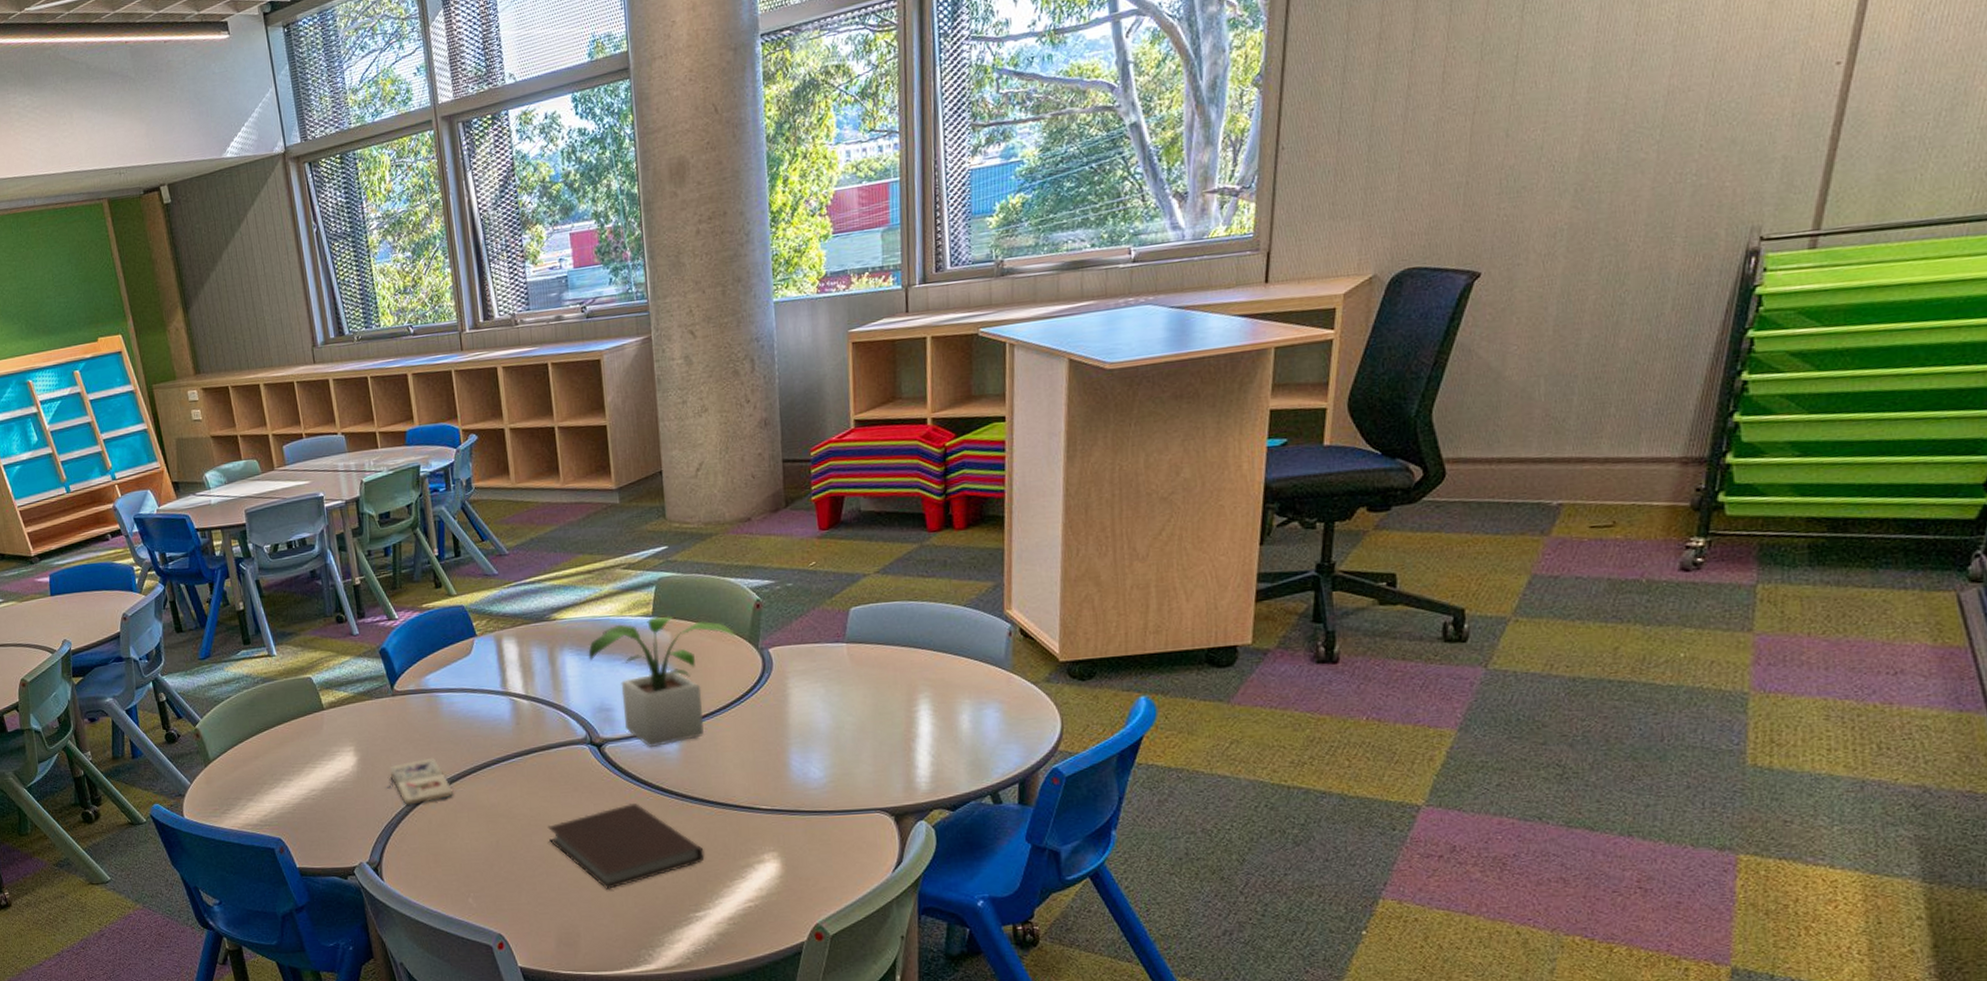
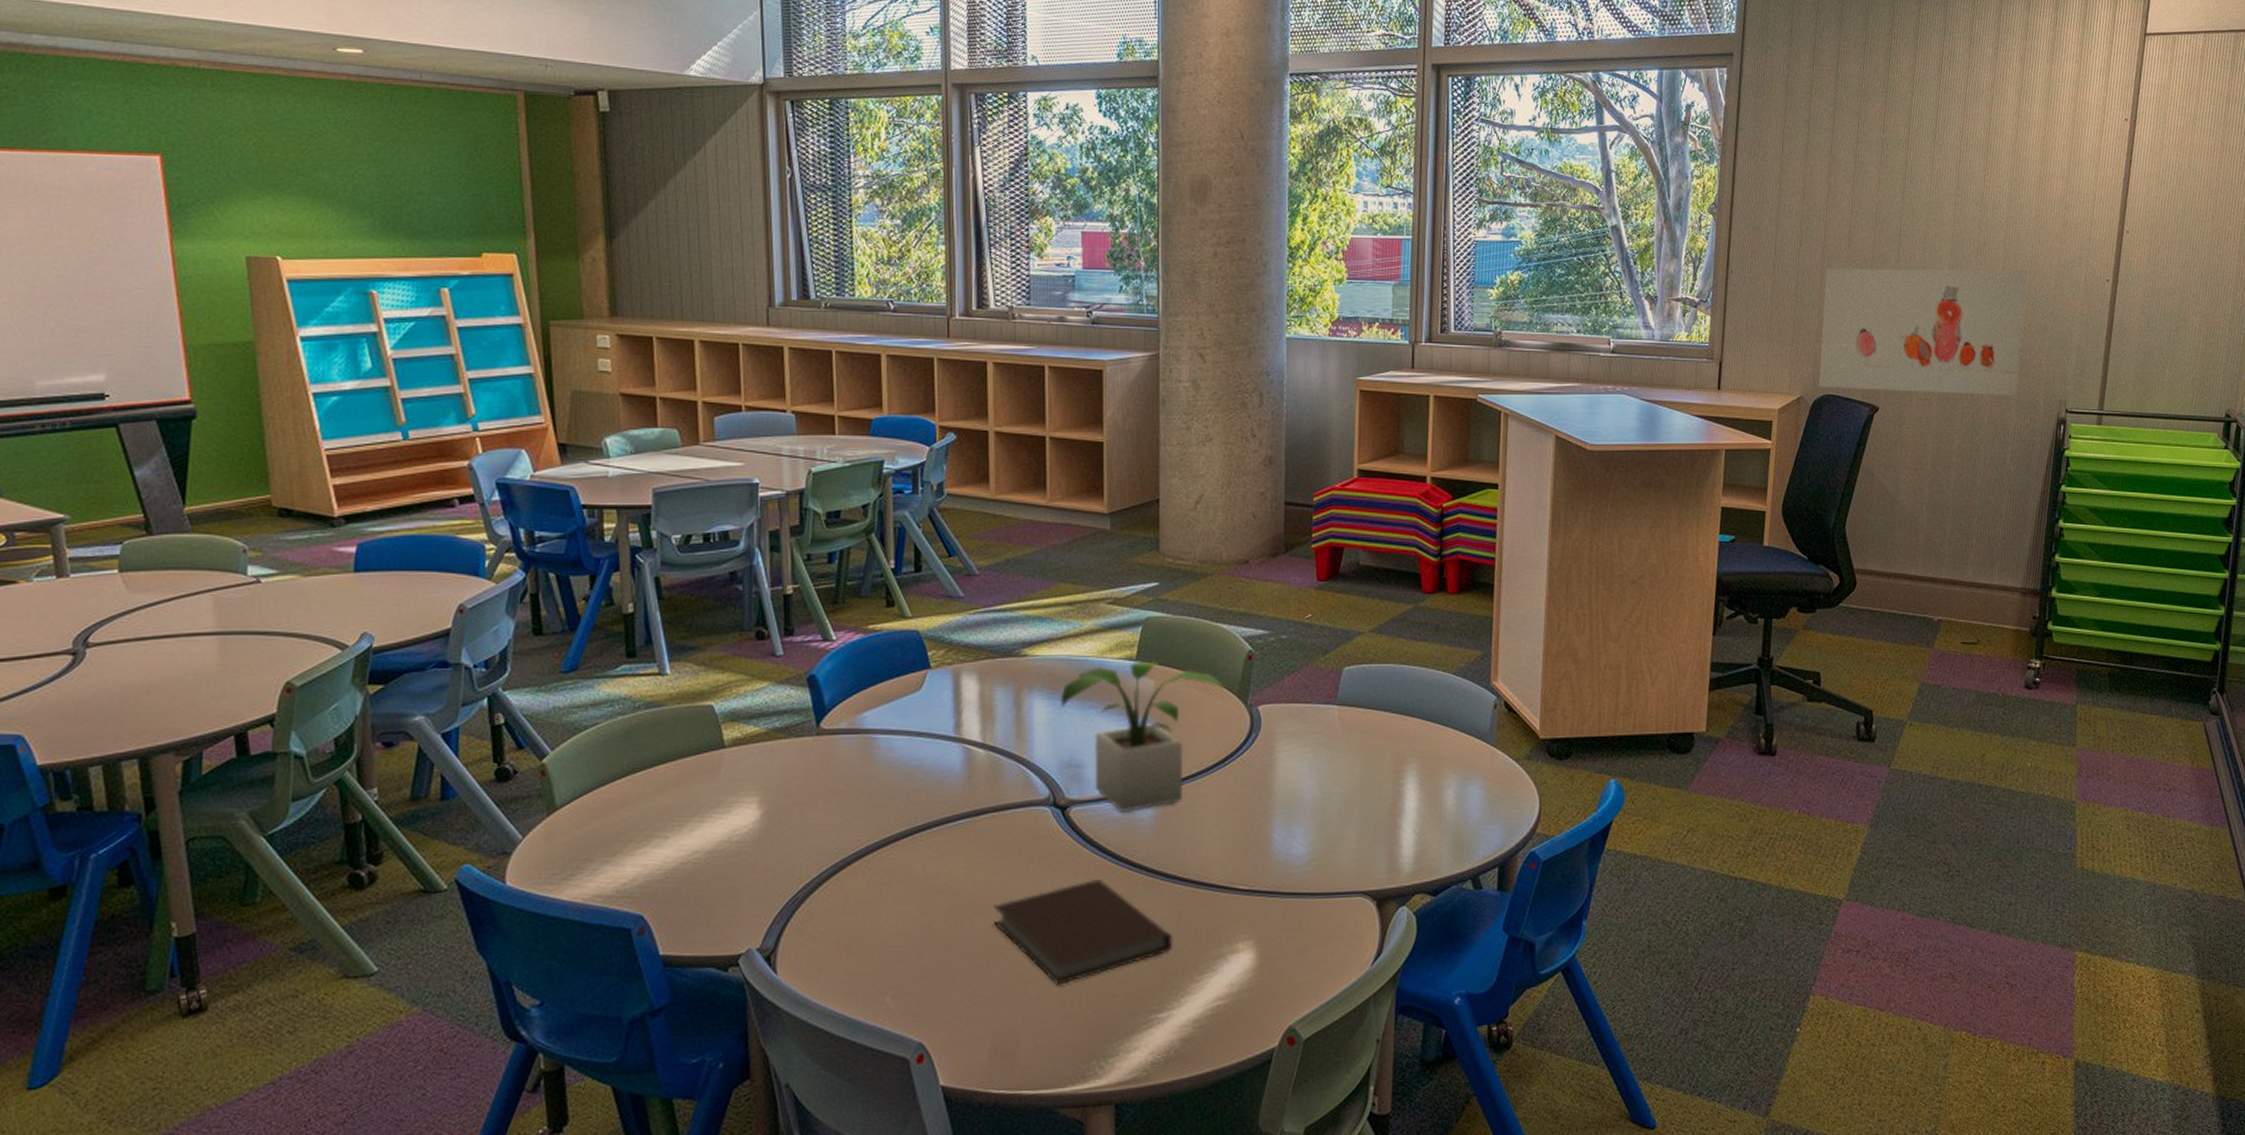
paperback book: present [387,757,454,805] -> none [796,815,882,875]
wall art: none [1398,73,1709,262] -> present [1818,268,2028,397]

